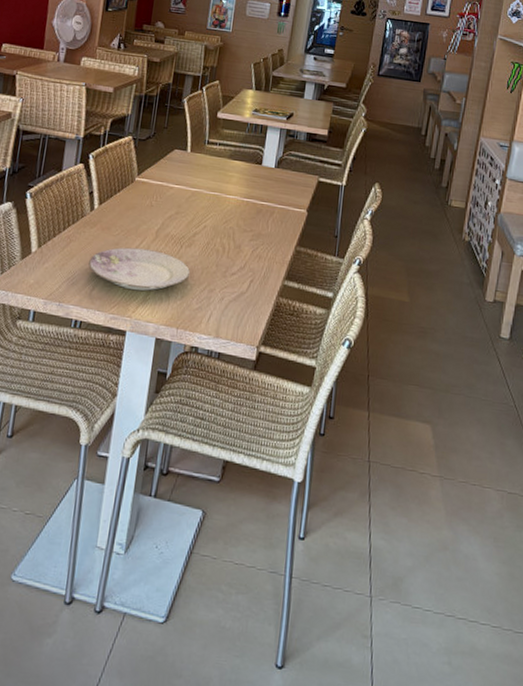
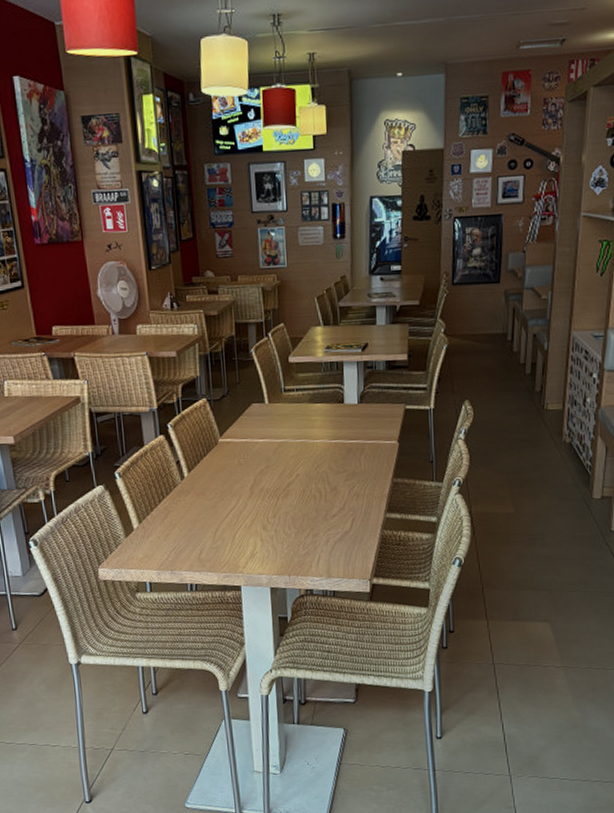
plate: present [88,247,191,291] -> none [191,506,292,548]

